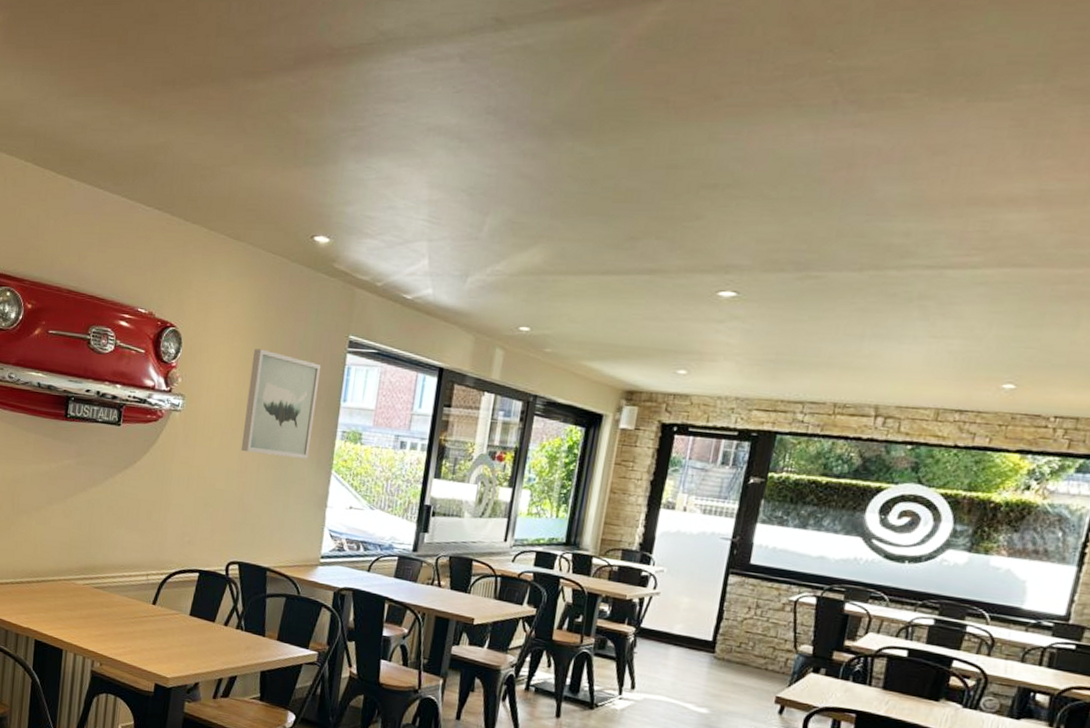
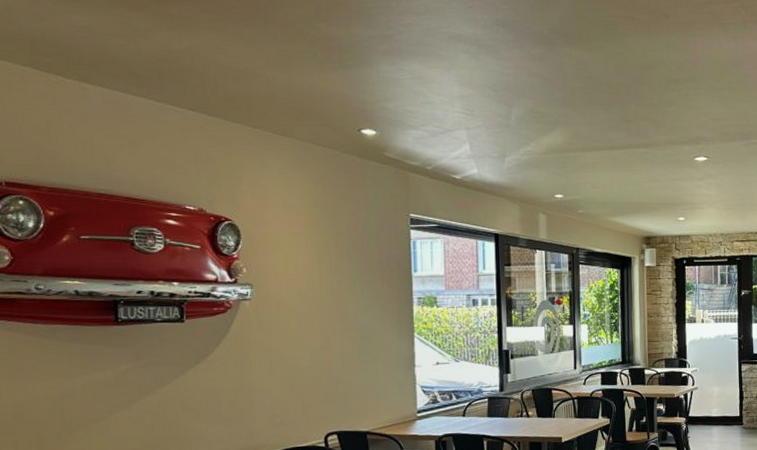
wall art: present [240,348,322,459] -> none [318,233,390,329]

